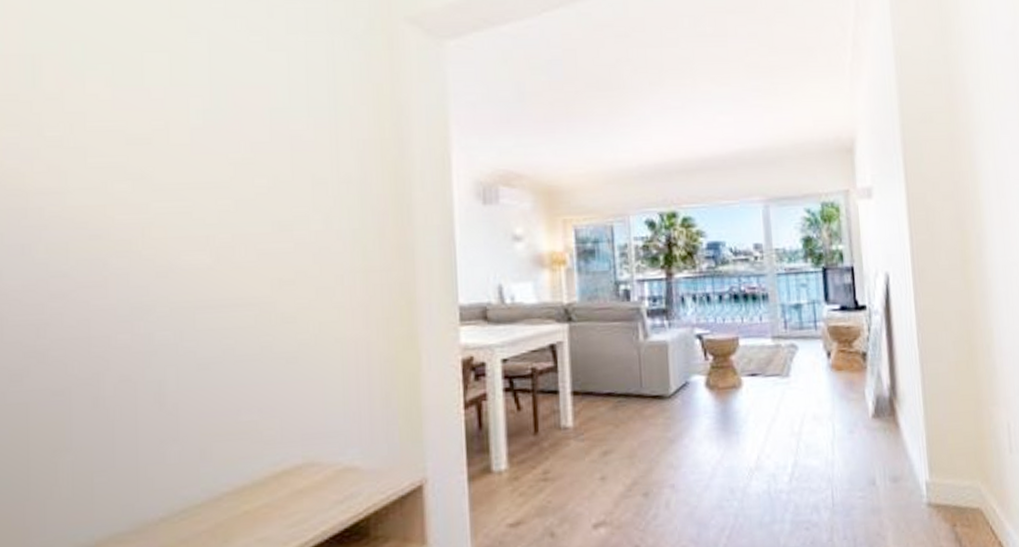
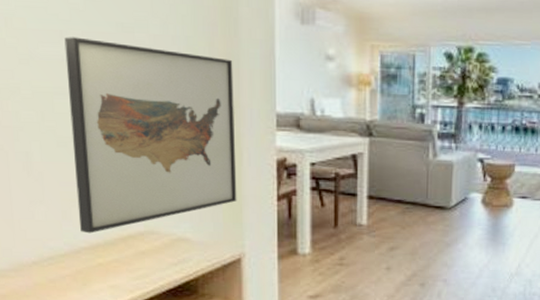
wall art: none [211,241,416,474] -> present [64,37,237,234]

